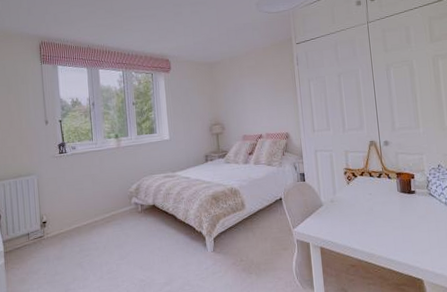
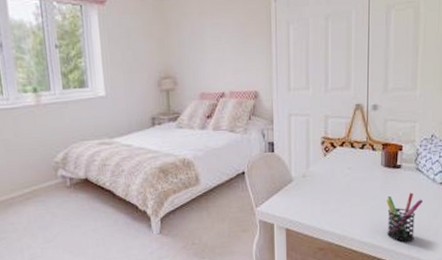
pen holder: none [406,215,439,259] -> present [386,192,423,241]

